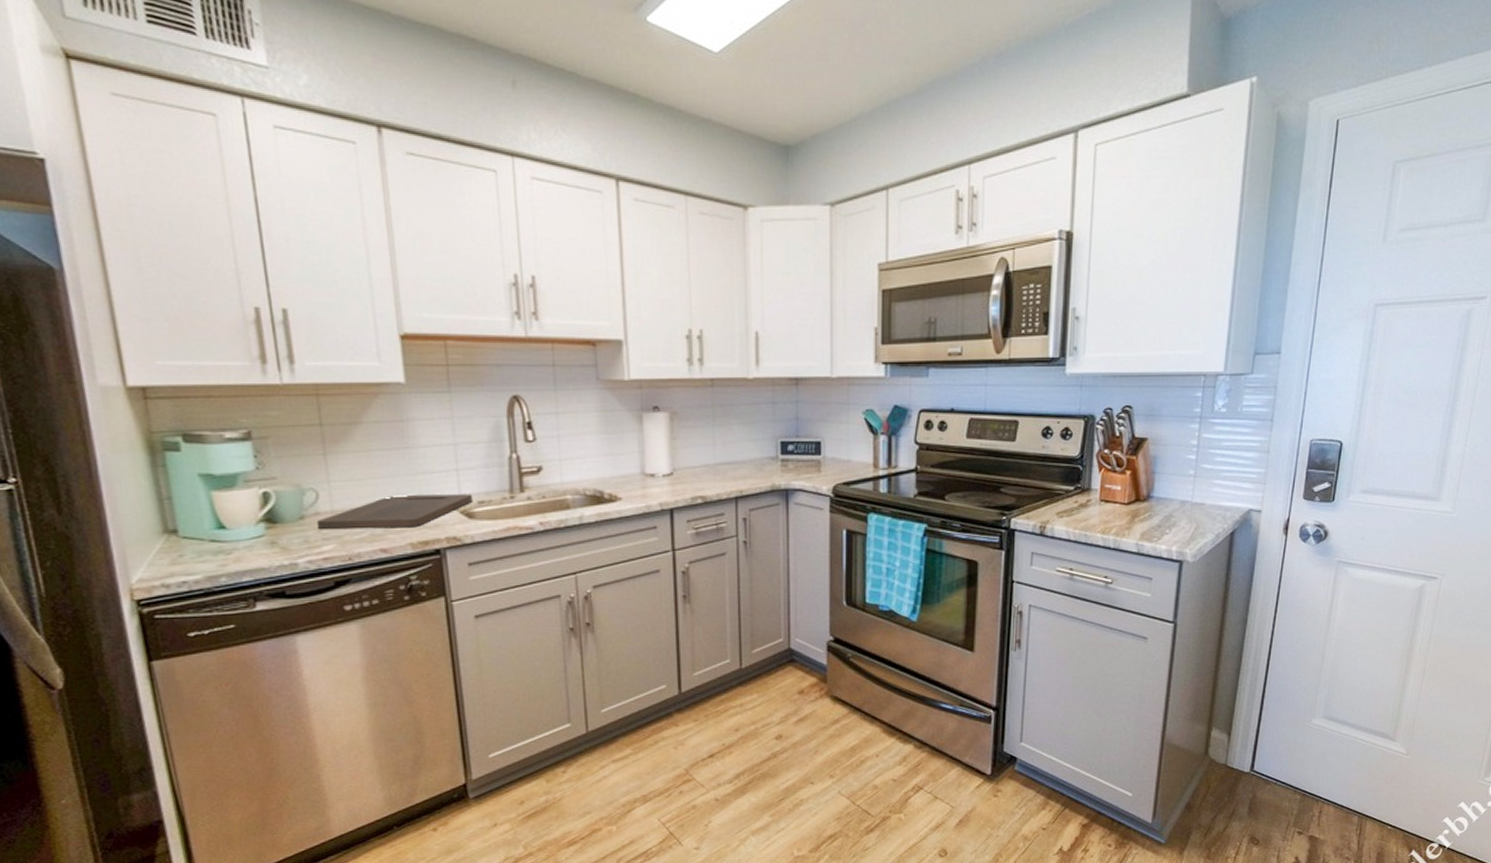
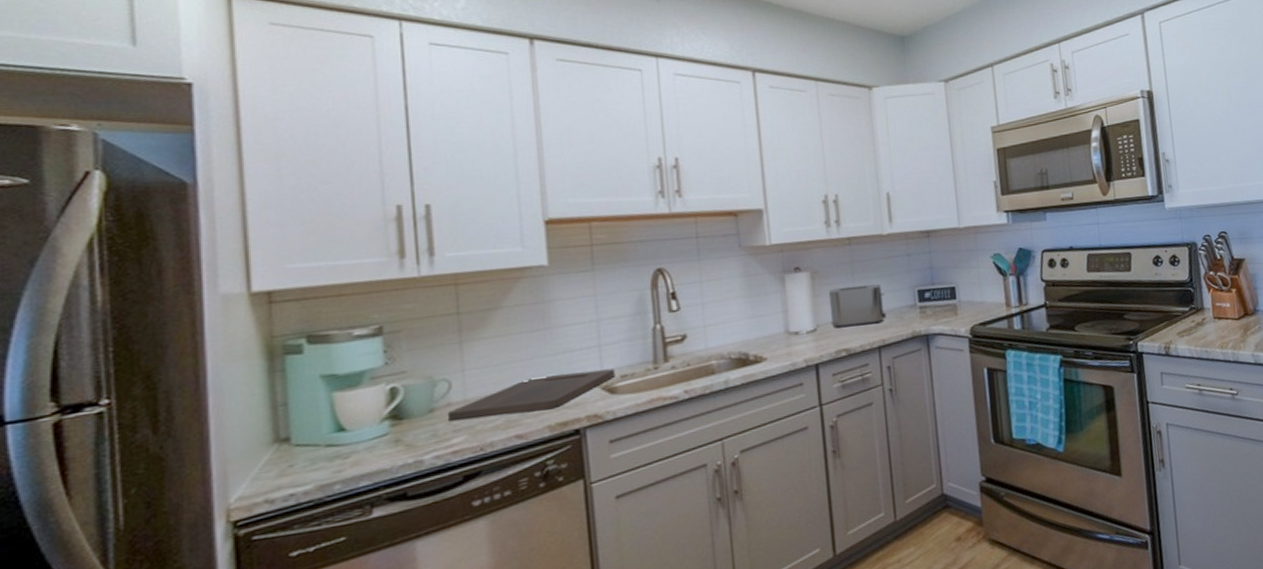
toaster: none [688,431,746,474] -> present [829,283,887,328]

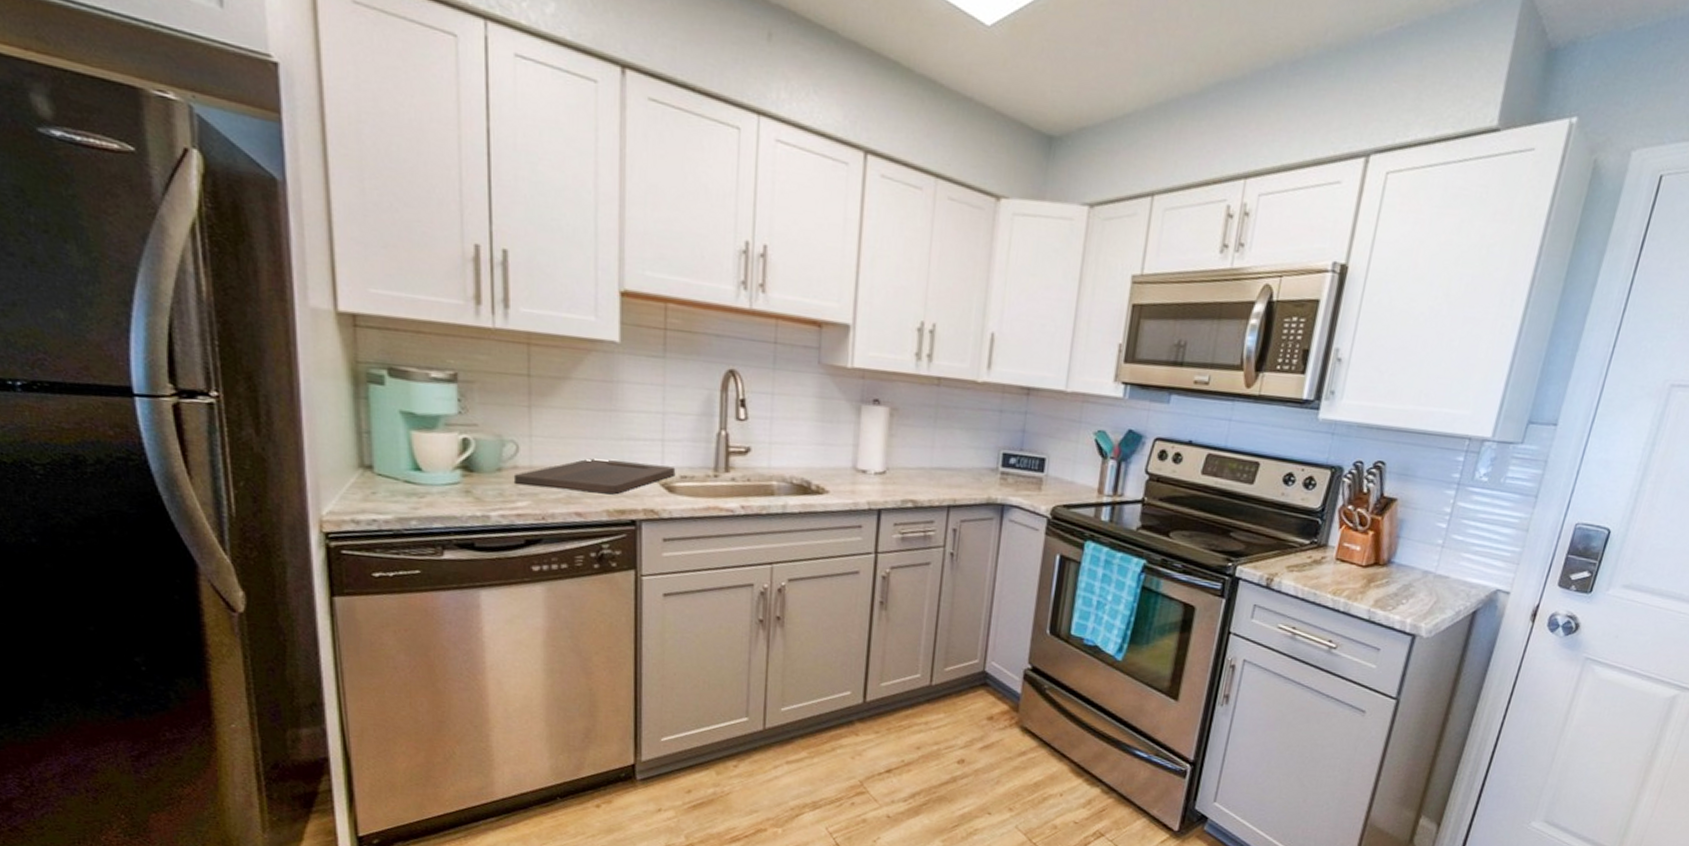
toaster: present [829,283,887,328] -> none [902,431,966,481]

